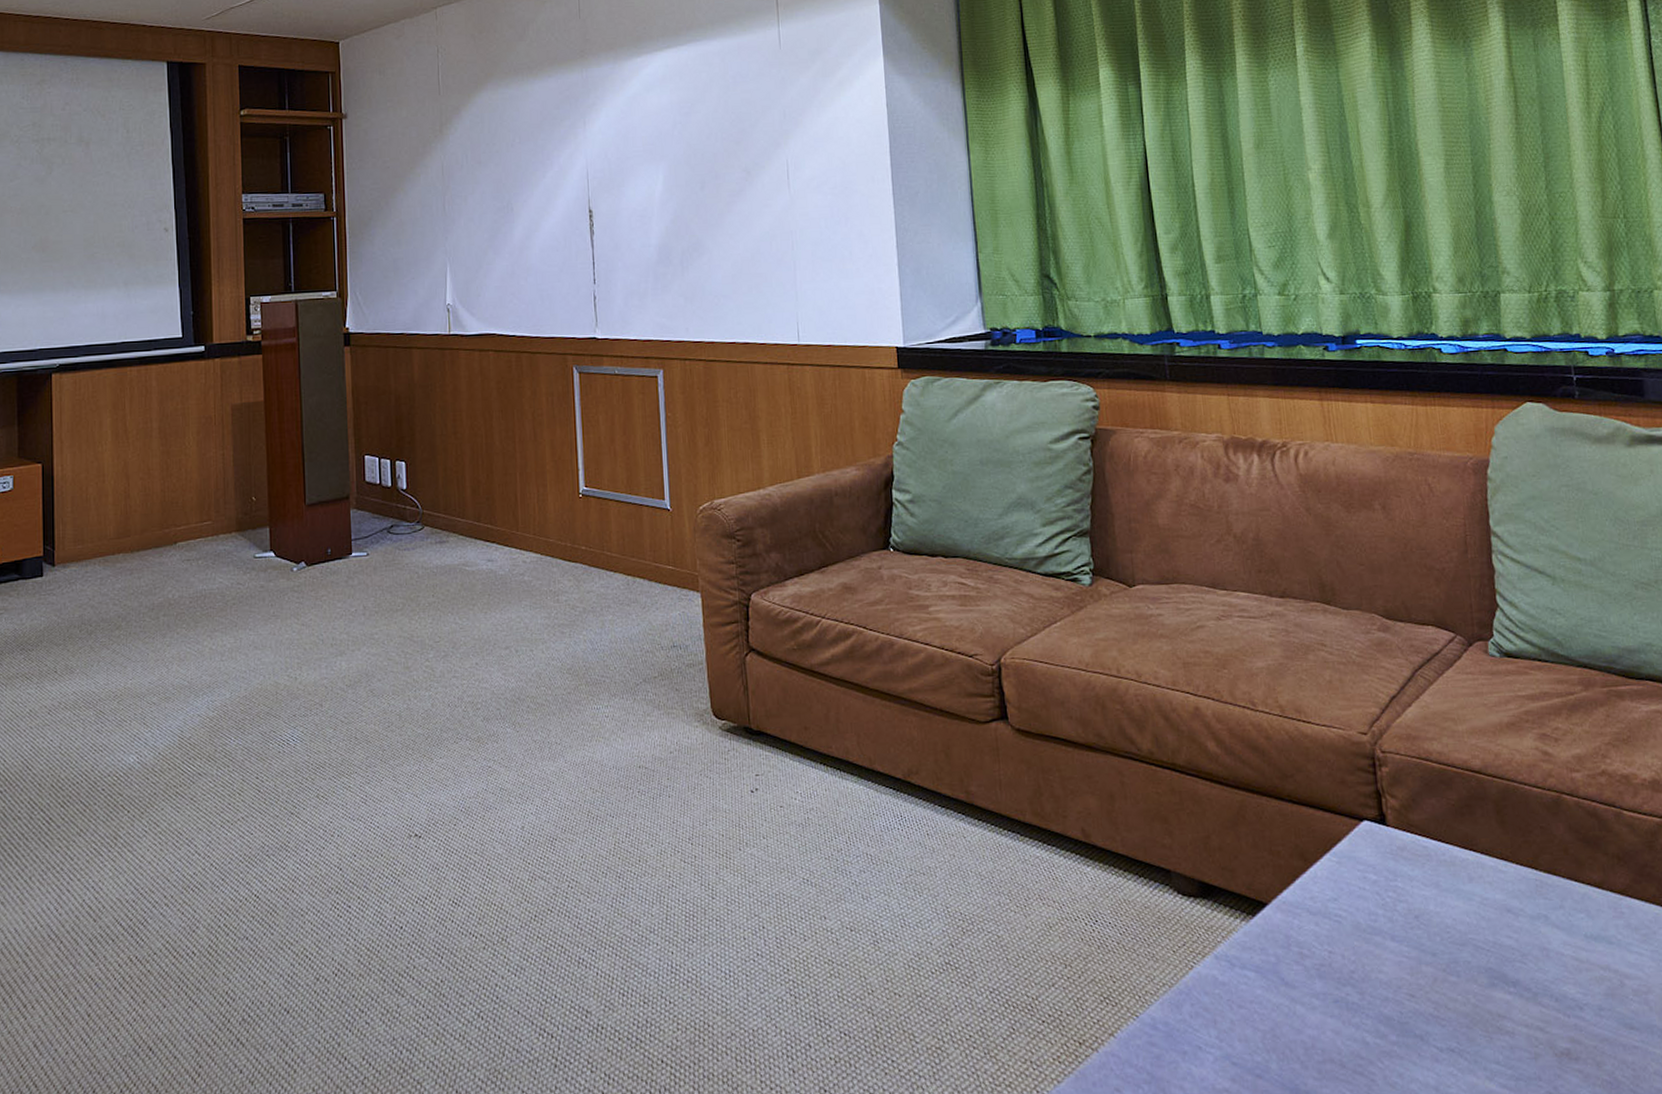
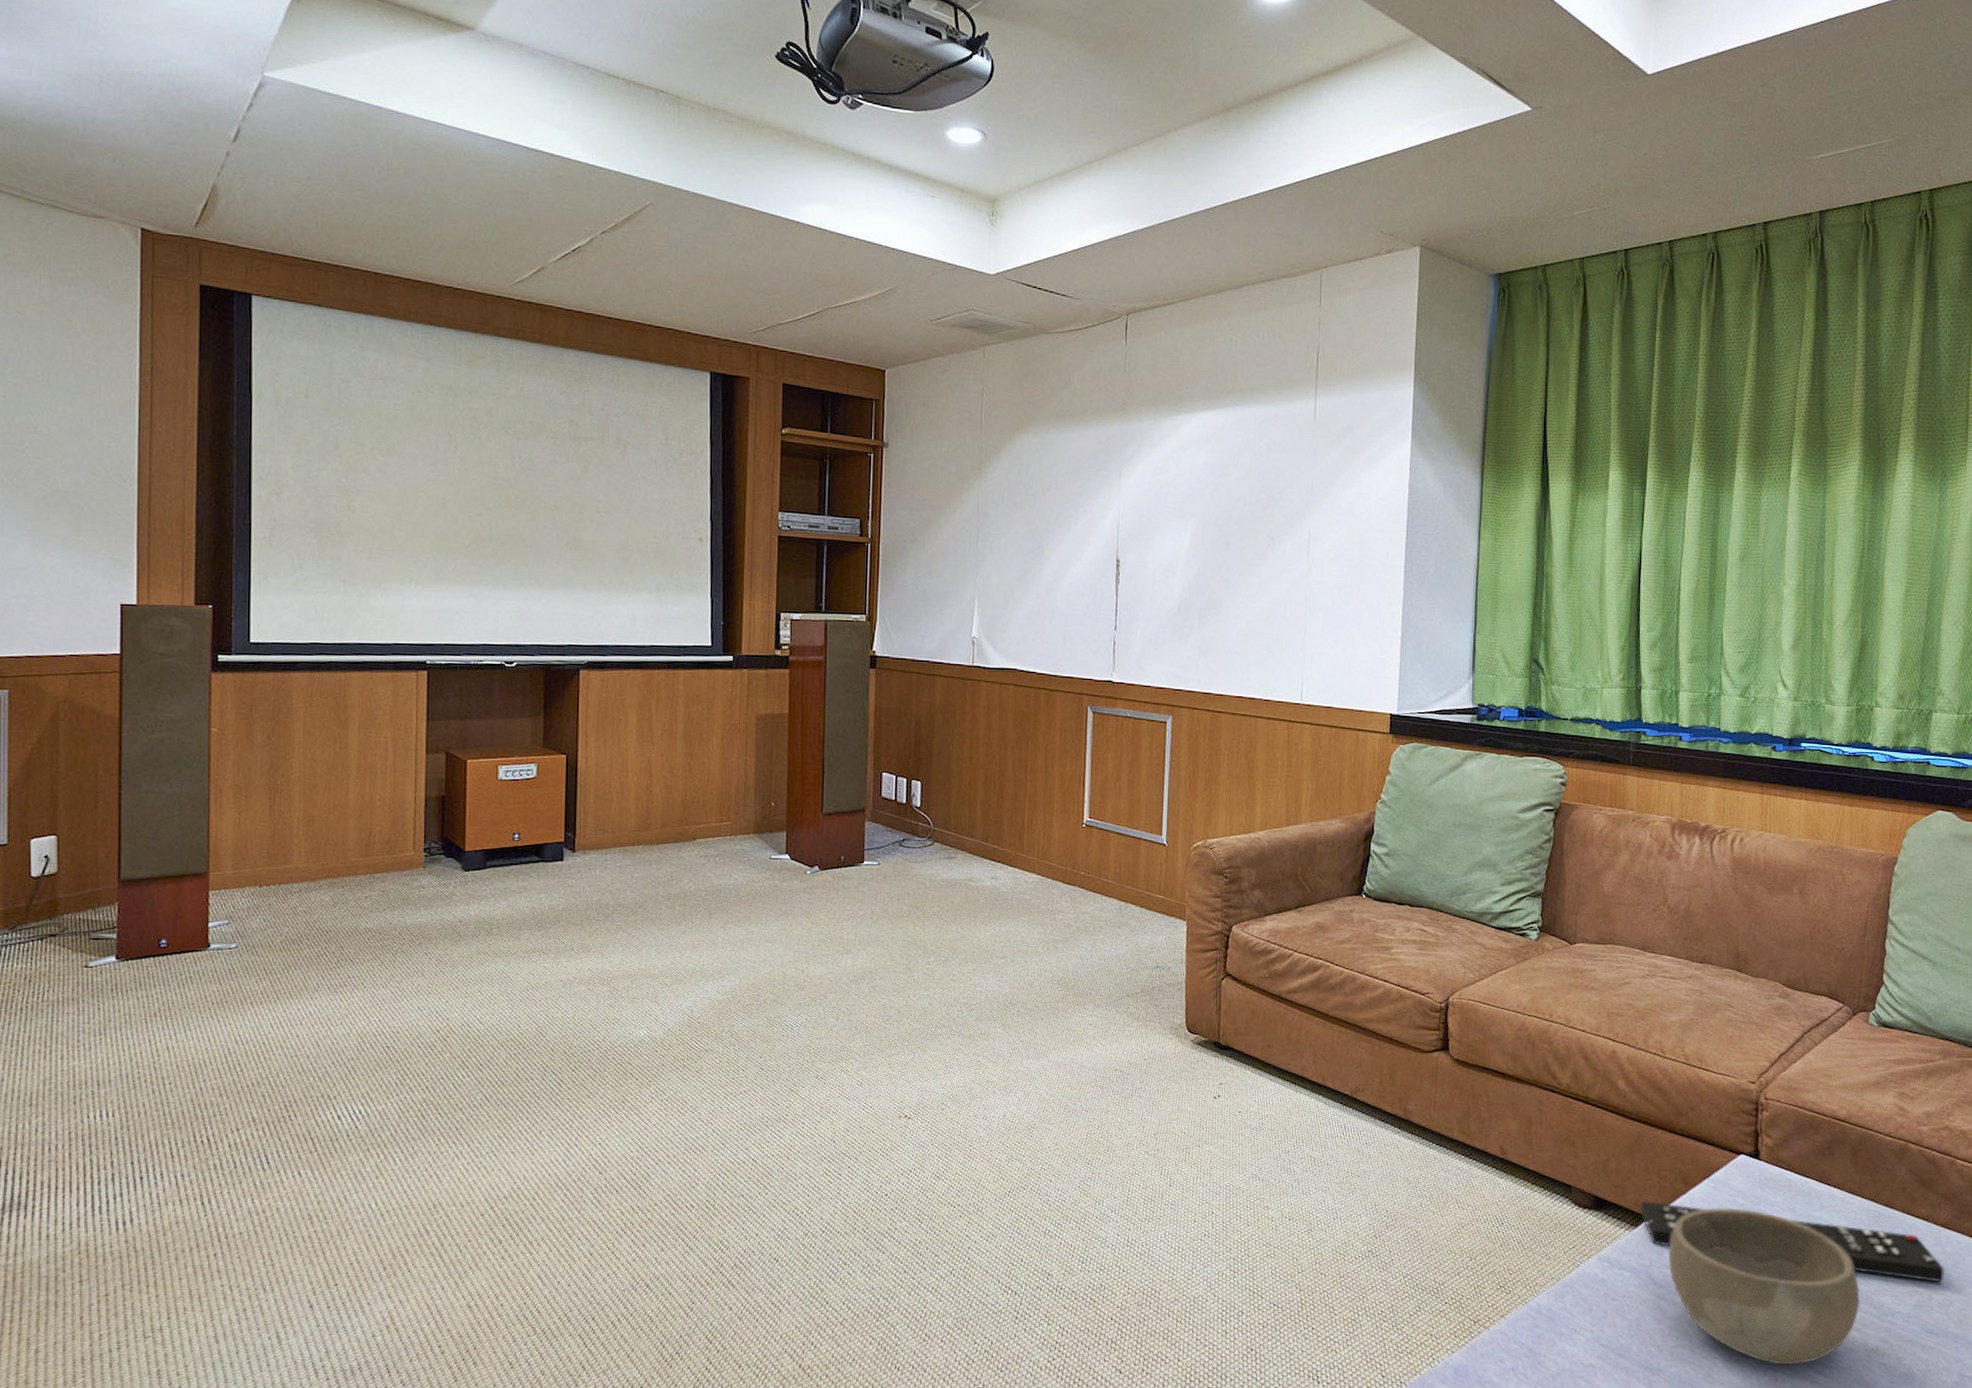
remote control: none [1254,883,1635,964] -> present [1640,1200,1945,1283]
bowl: none [1296,885,1538,1079] -> present [1668,1208,1860,1365]

